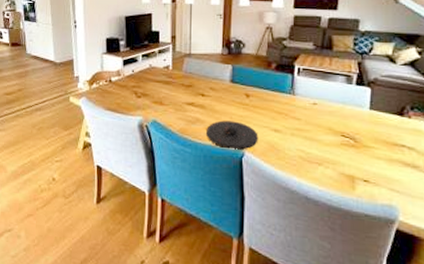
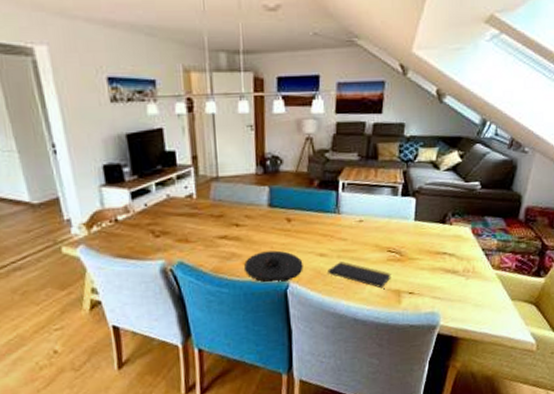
notepad: none [281,139,345,172] -> present [328,261,391,289]

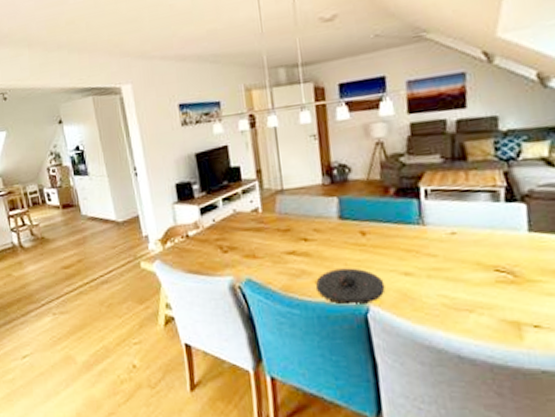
notepad: present [328,261,391,289] -> none [416,282,505,318]

